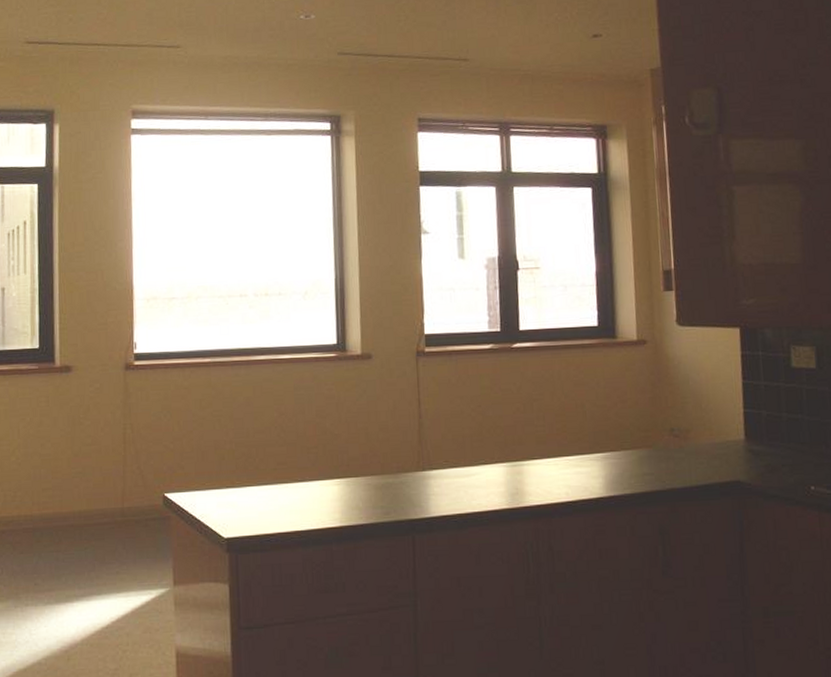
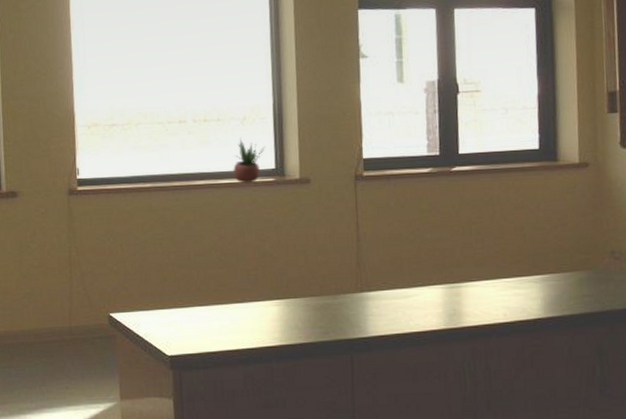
potted plant: none [294,312,326,360] -> present [233,137,265,184]

